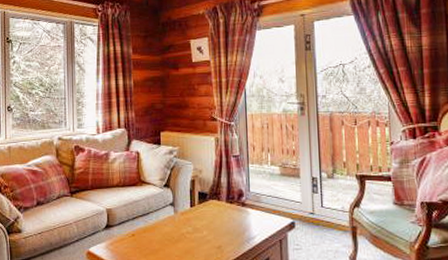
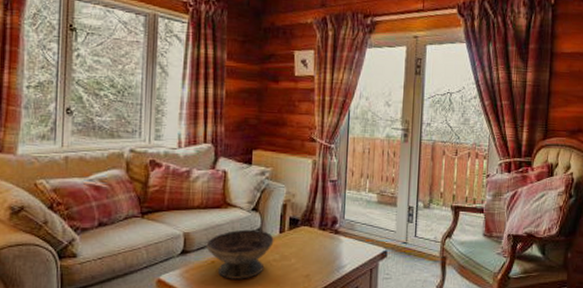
decorative bowl: none [126,204,186,251] -> present [206,229,274,279]

